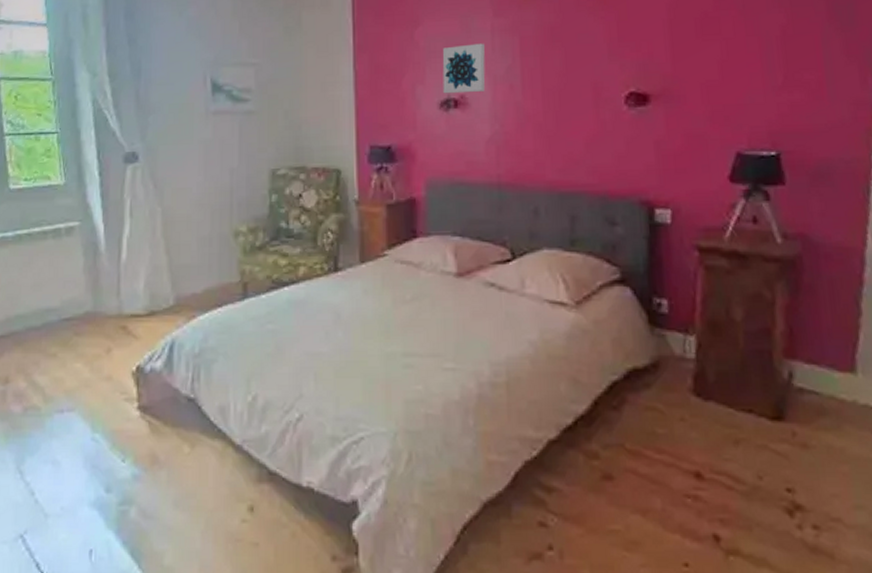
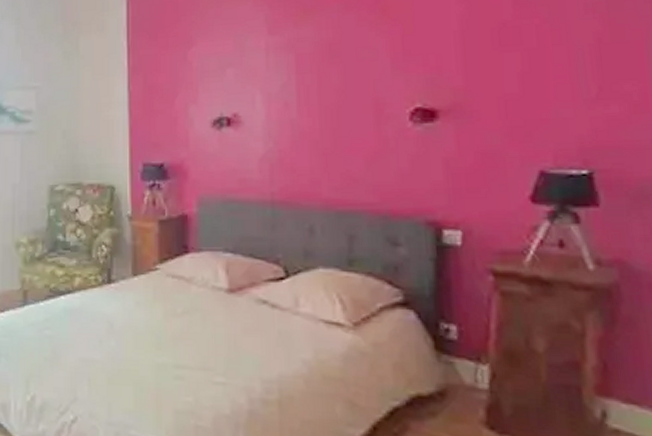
wall art: present [442,43,486,94] -> none [215,61,259,113]

